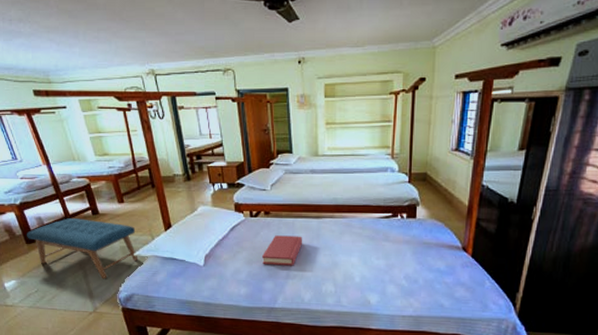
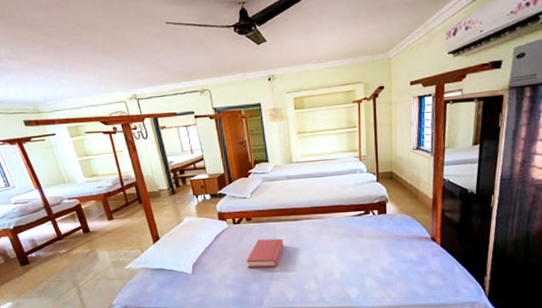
bench: present [27,218,138,279] -> none [21,238,130,295]

